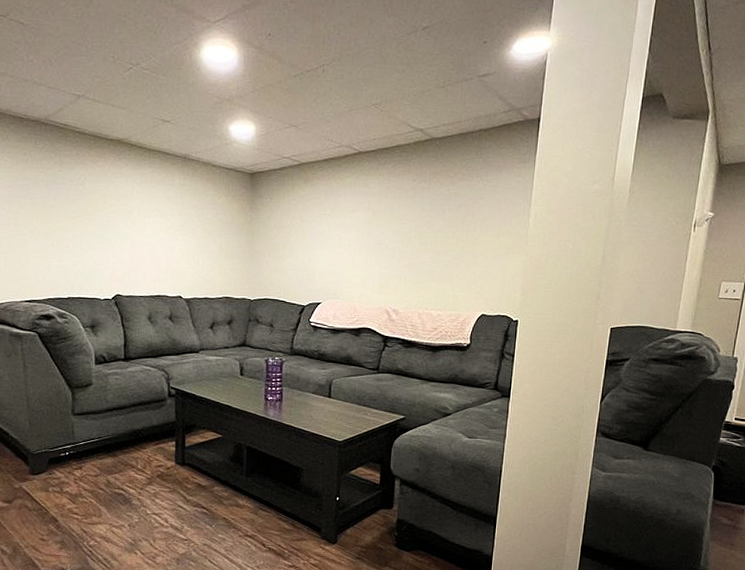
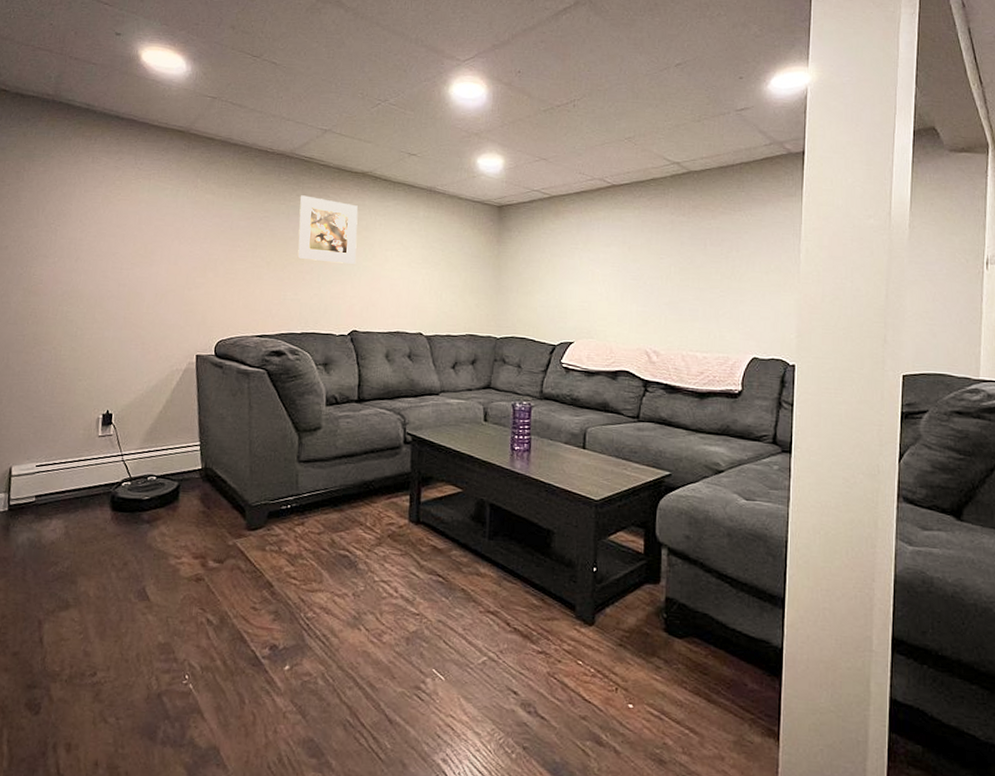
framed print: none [57,163,117,231] -> present [297,195,358,264]

